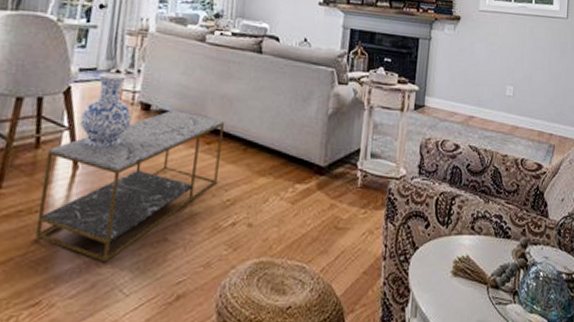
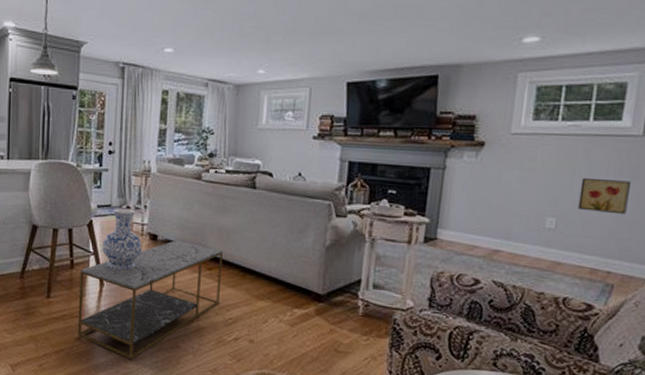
wall art: none [528,52,561,84] -> present [577,178,631,215]

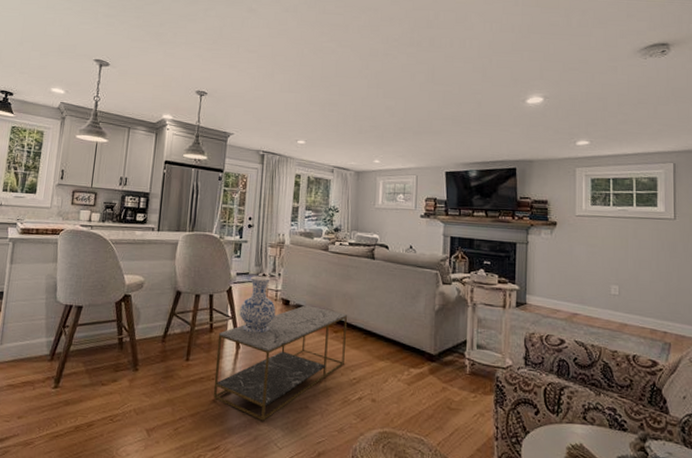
wall art: present [577,178,631,215] -> none [634,253,671,283]

